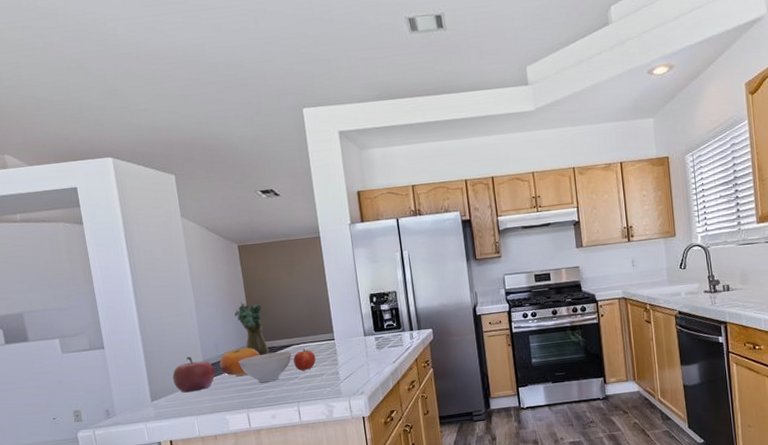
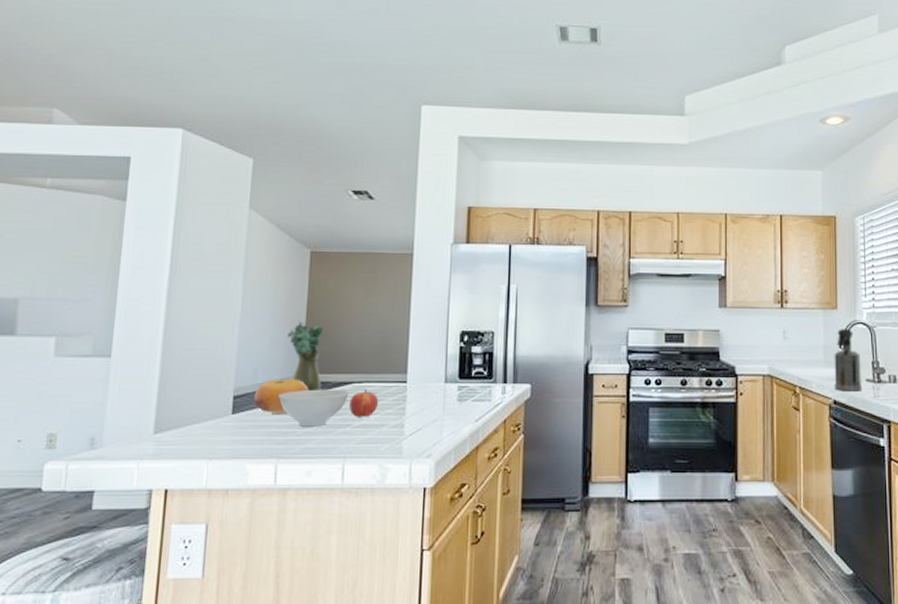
fruit: present [172,356,215,393] -> none [189,381,246,428]
spray bottle: none [676,252,702,304] -> present [834,329,863,391]

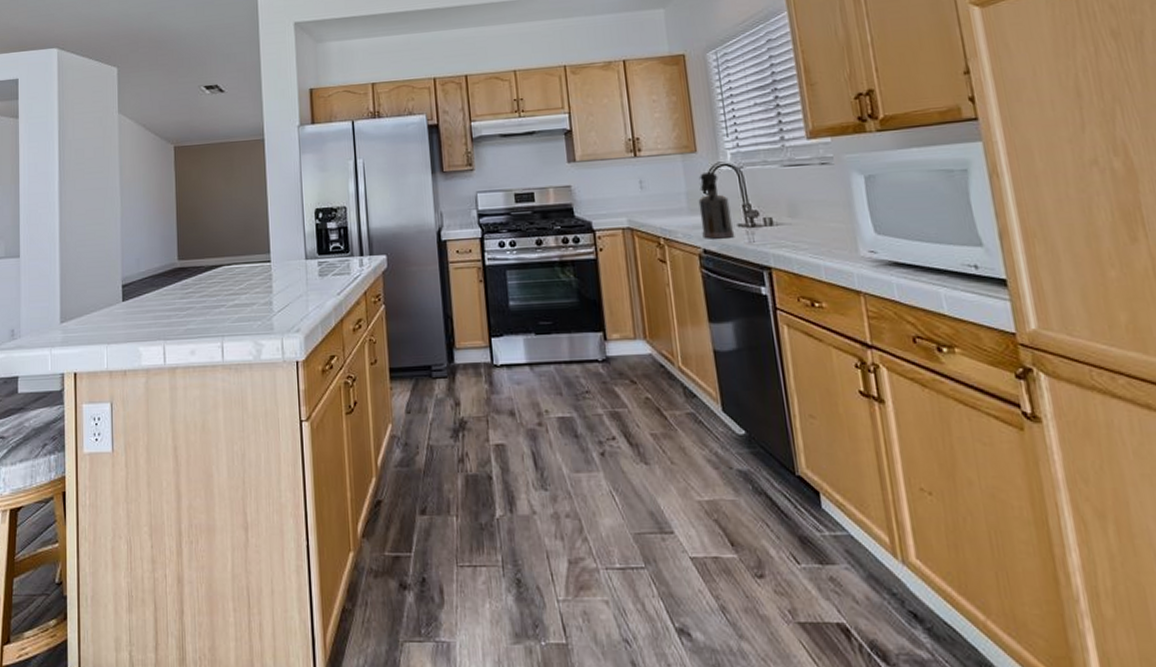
fruit: present [254,379,309,413] -> none [139,265,185,299]
bowl: present [279,389,349,427] -> none [160,272,221,310]
vase: present [288,320,323,392] -> none [162,211,196,277]
fruit: present [348,389,379,417] -> none [221,271,248,297]

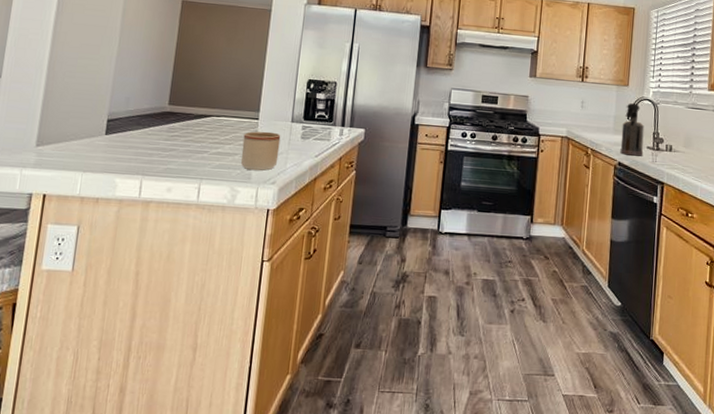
mug: none [258,273,299,320] -> present [240,131,281,171]

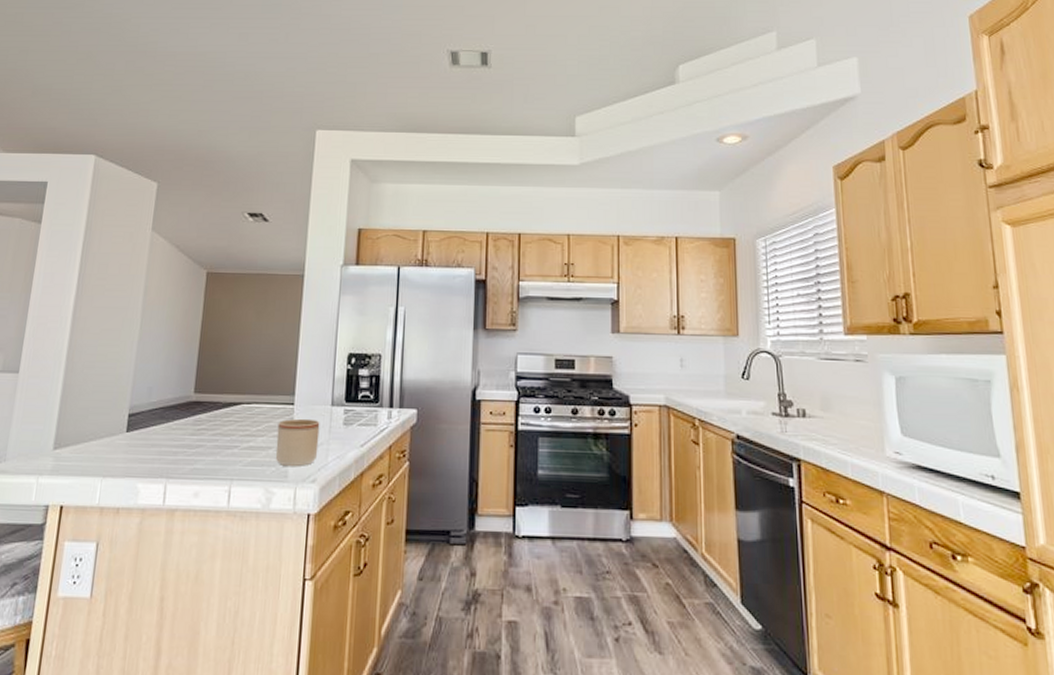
spray bottle: present [620,103,645,156] -> none [736,358,768,426]

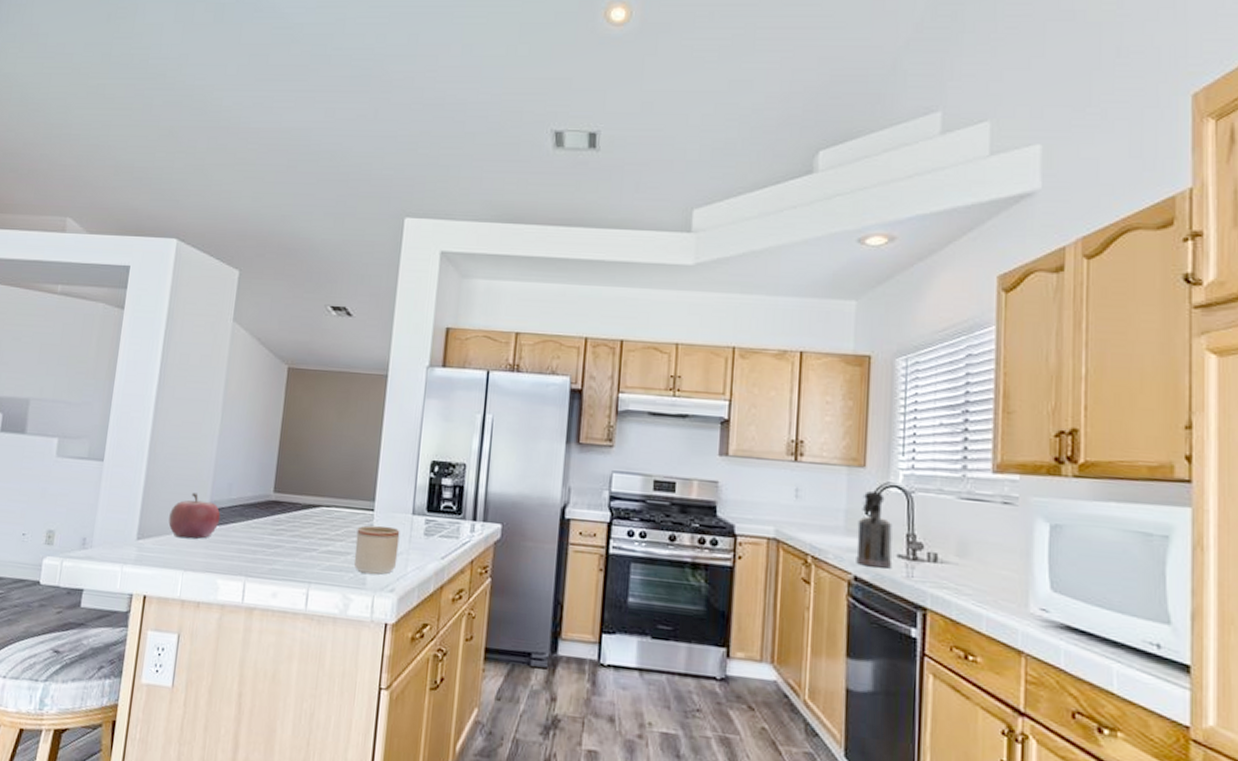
fruit: none [86,398,140,445] -> present [168,492,221,539]
spray bottle: none [736,358,768,426] -> present [856,491,893,569]

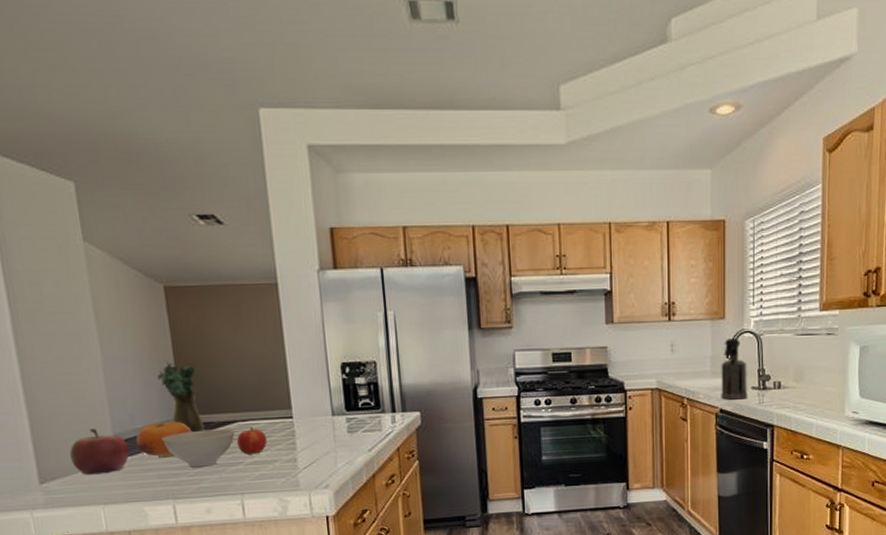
fruit: none [227,496,279,532] -> present [135,421,192,457]
bowl: none [250,509,317,548] -> present [162,428,235,468]
vase: none [262,437,296,512] -> present [158,361,205,433]
fruit: none [316,514,346,543] -> present [236,427,268,455]
mug: present [353,525,400,575] -> none [279,430,327,477]

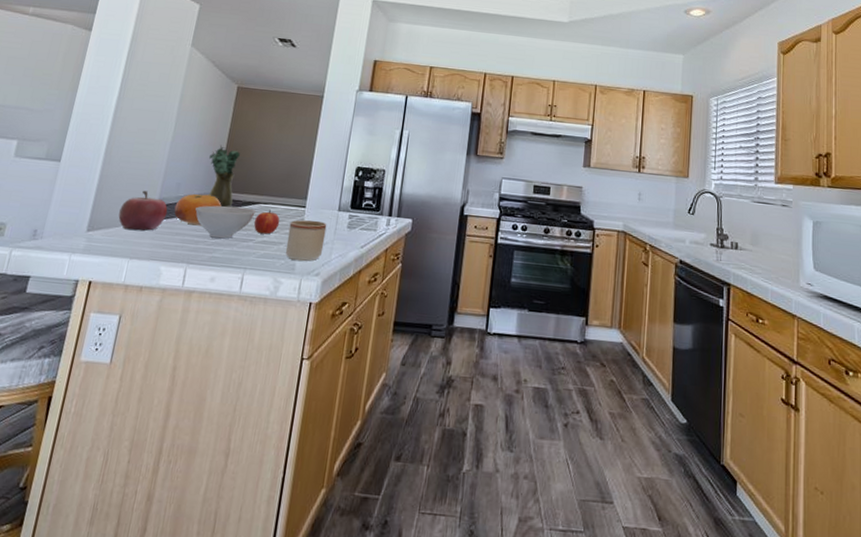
mug: none [279,430,327,477] -> present [285,220,327,262]
spray bottle: present [721,338,748,400] -> none [681,196,707,254]

